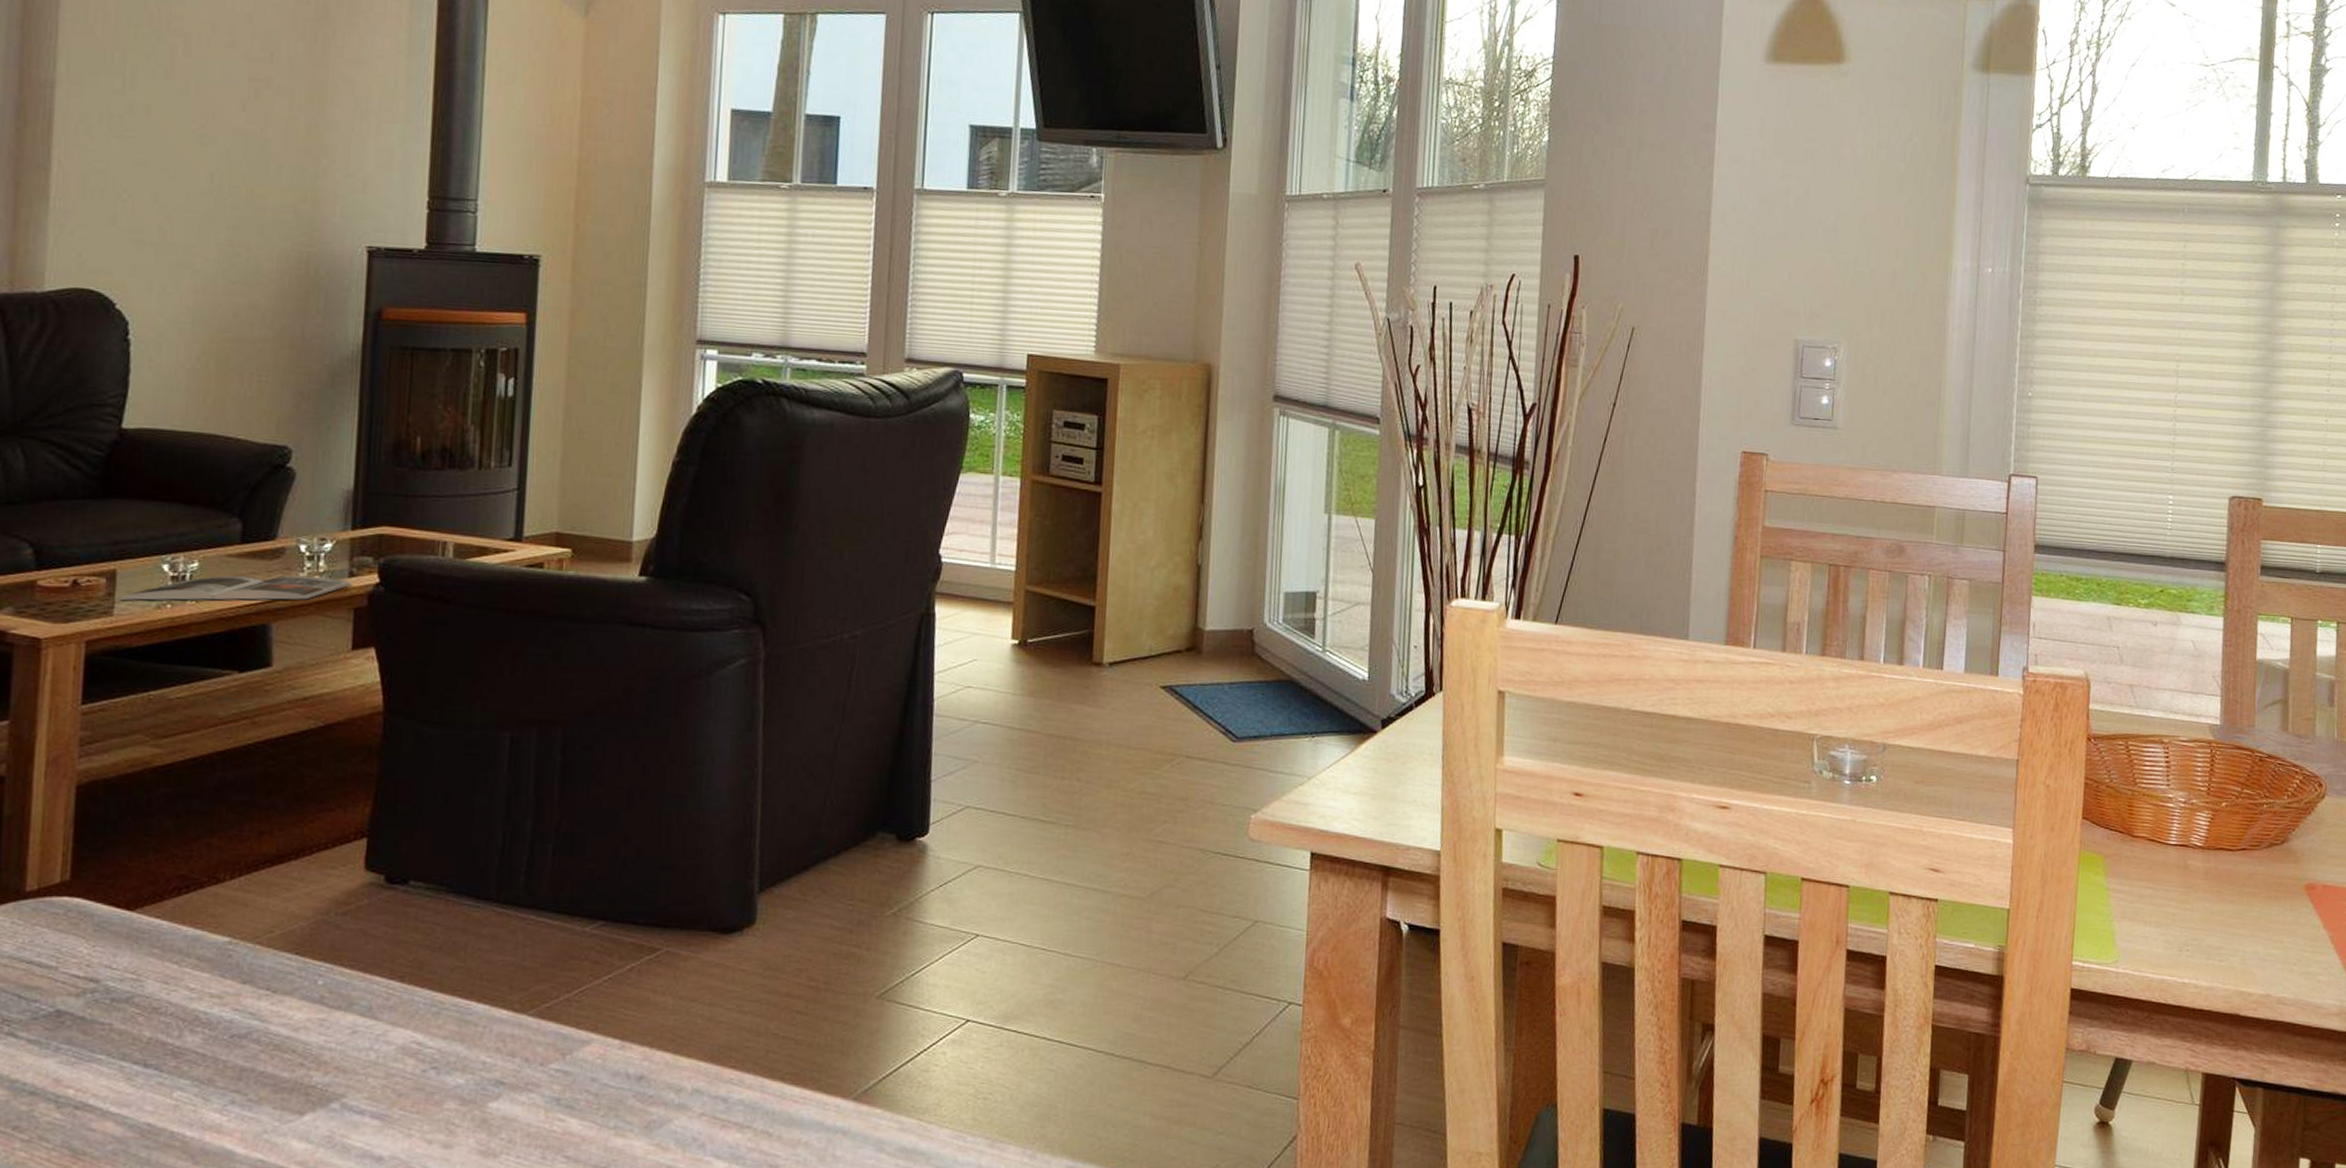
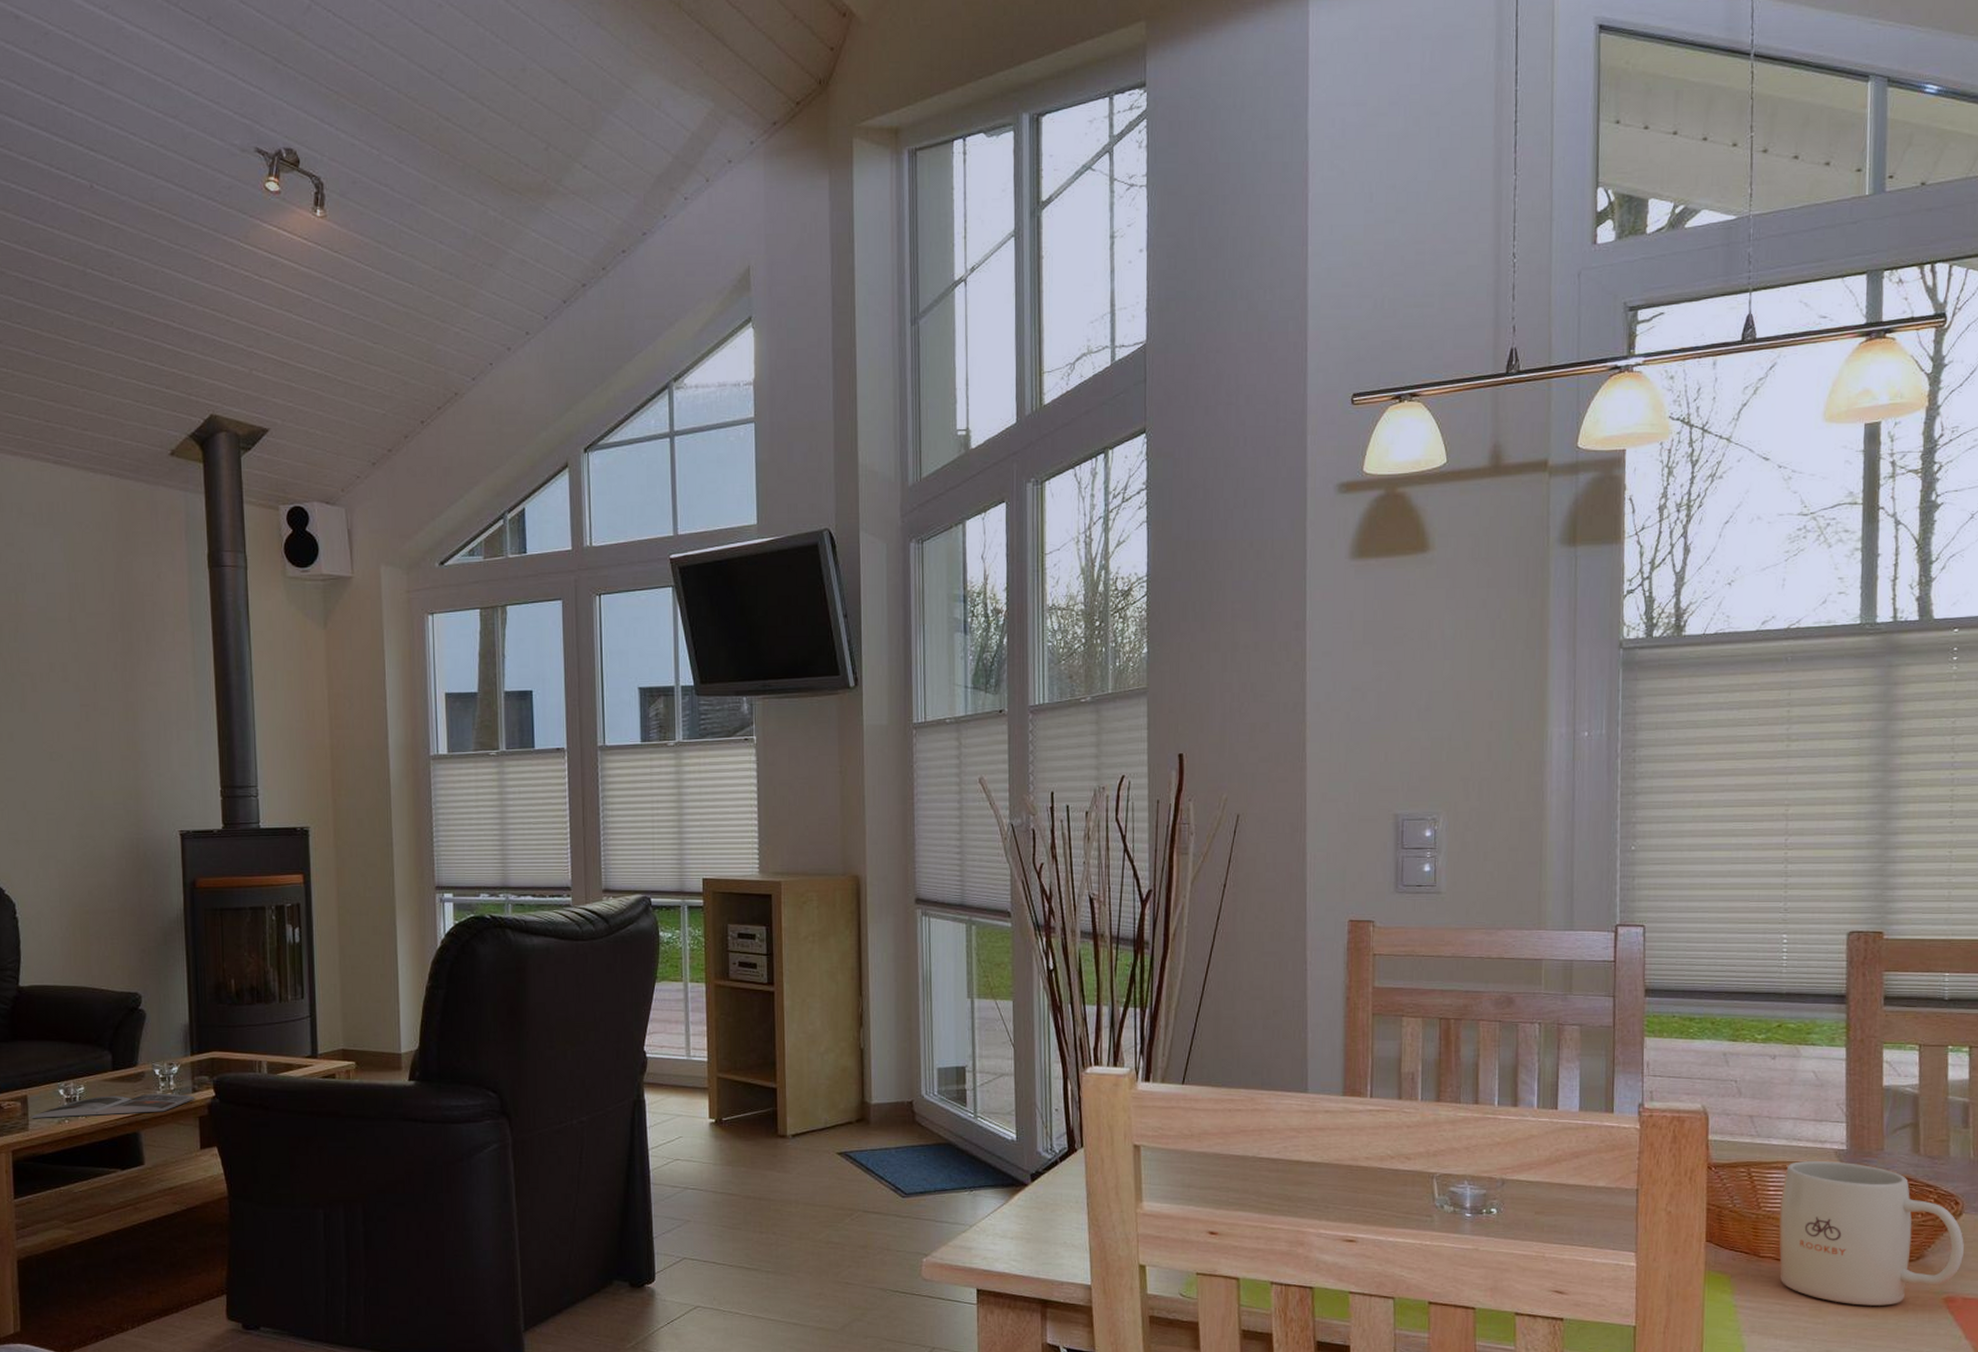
mug: none [2152,735,2326,892] -> present [1778,1161,1965,1306]

